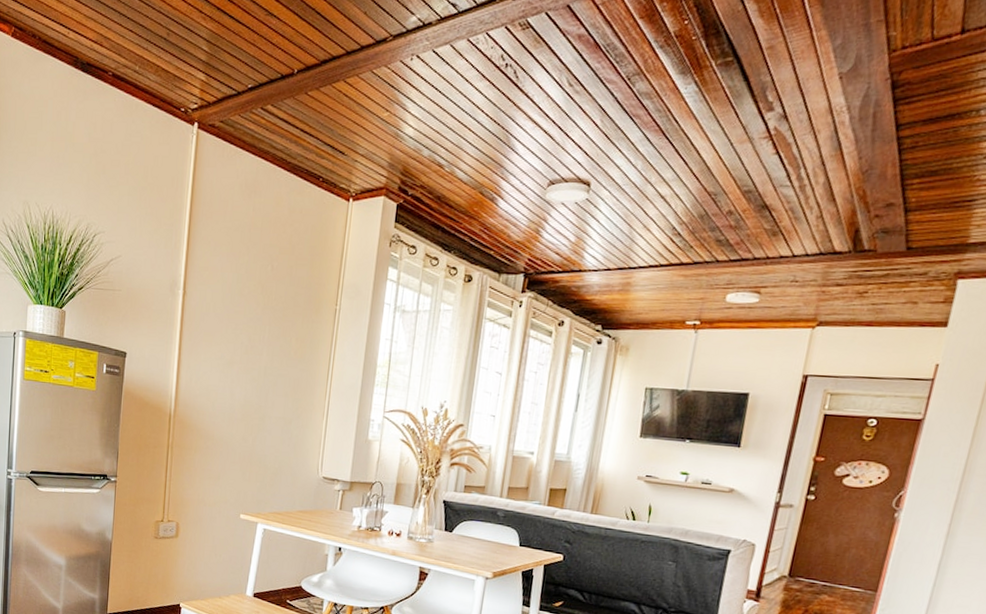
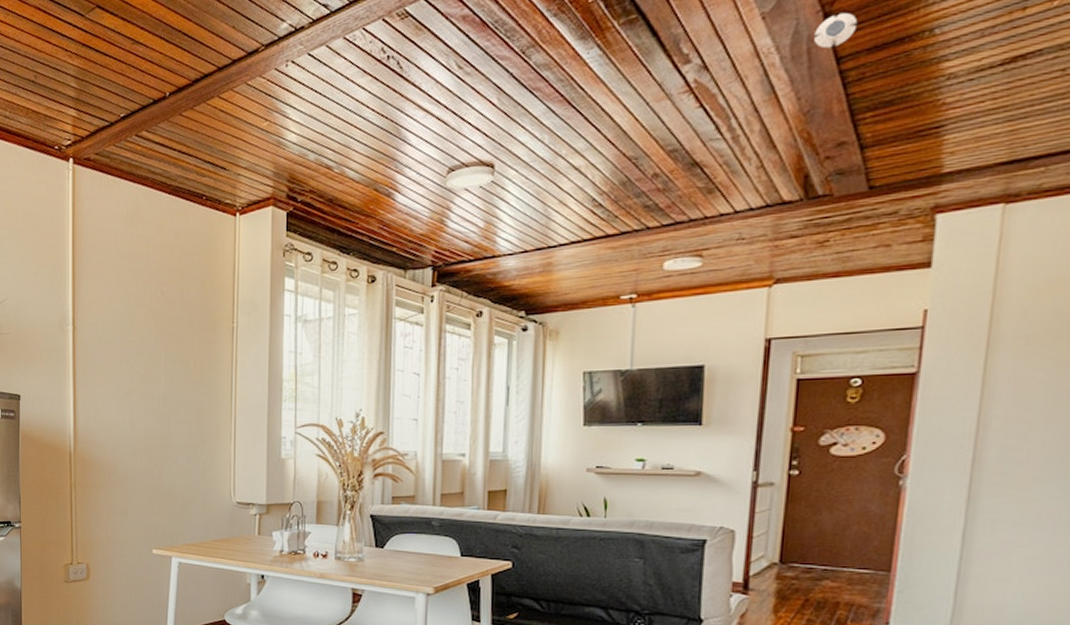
smoke detector: none [880,83,919,115] -> present [814,12,858,49]

